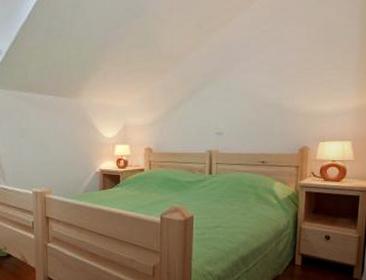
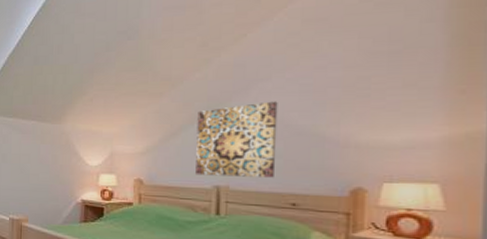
wall art: none [194,78,253,142] -> present [196,101,278,178]

